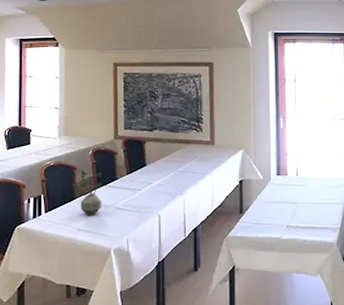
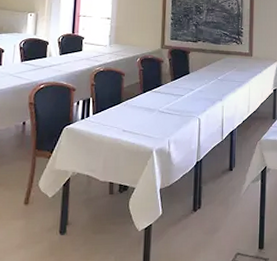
potted plant: present [73,170,102,215] -> none [120,76,149,118]

